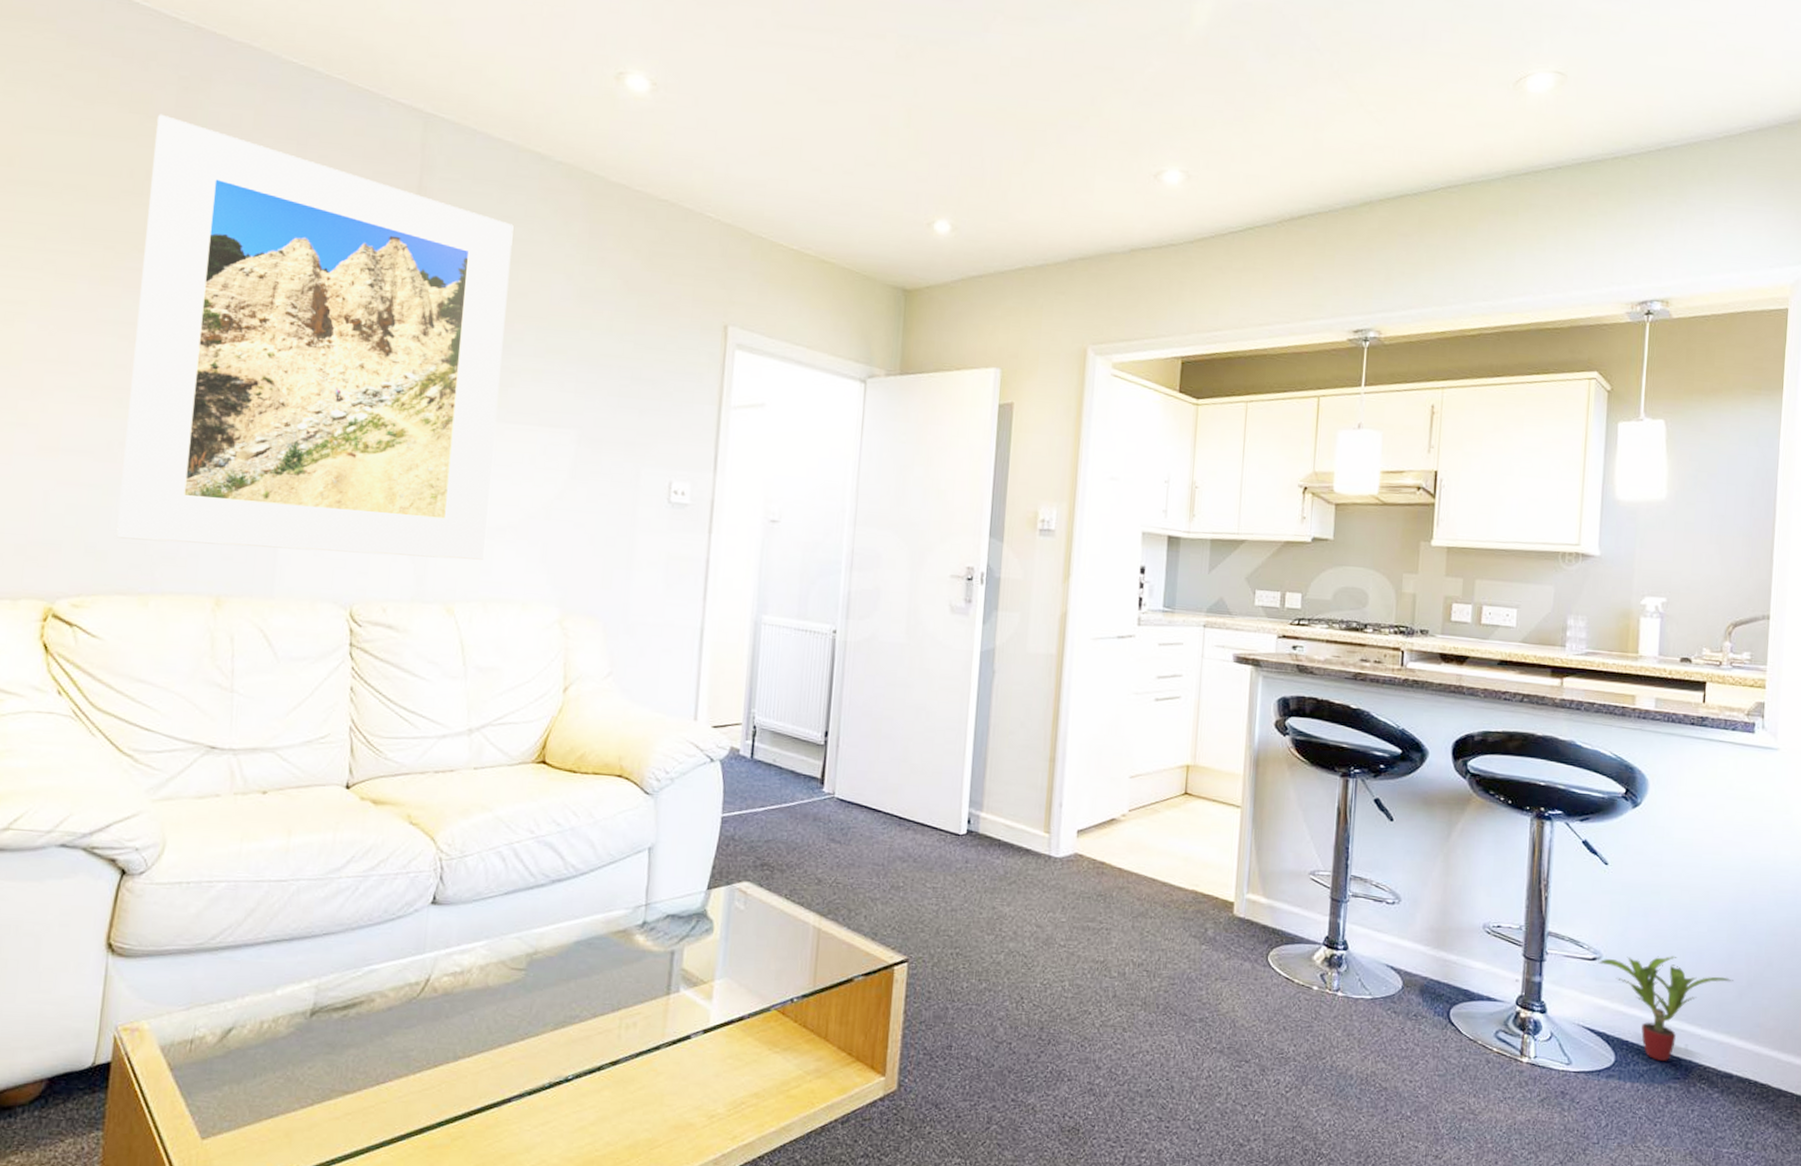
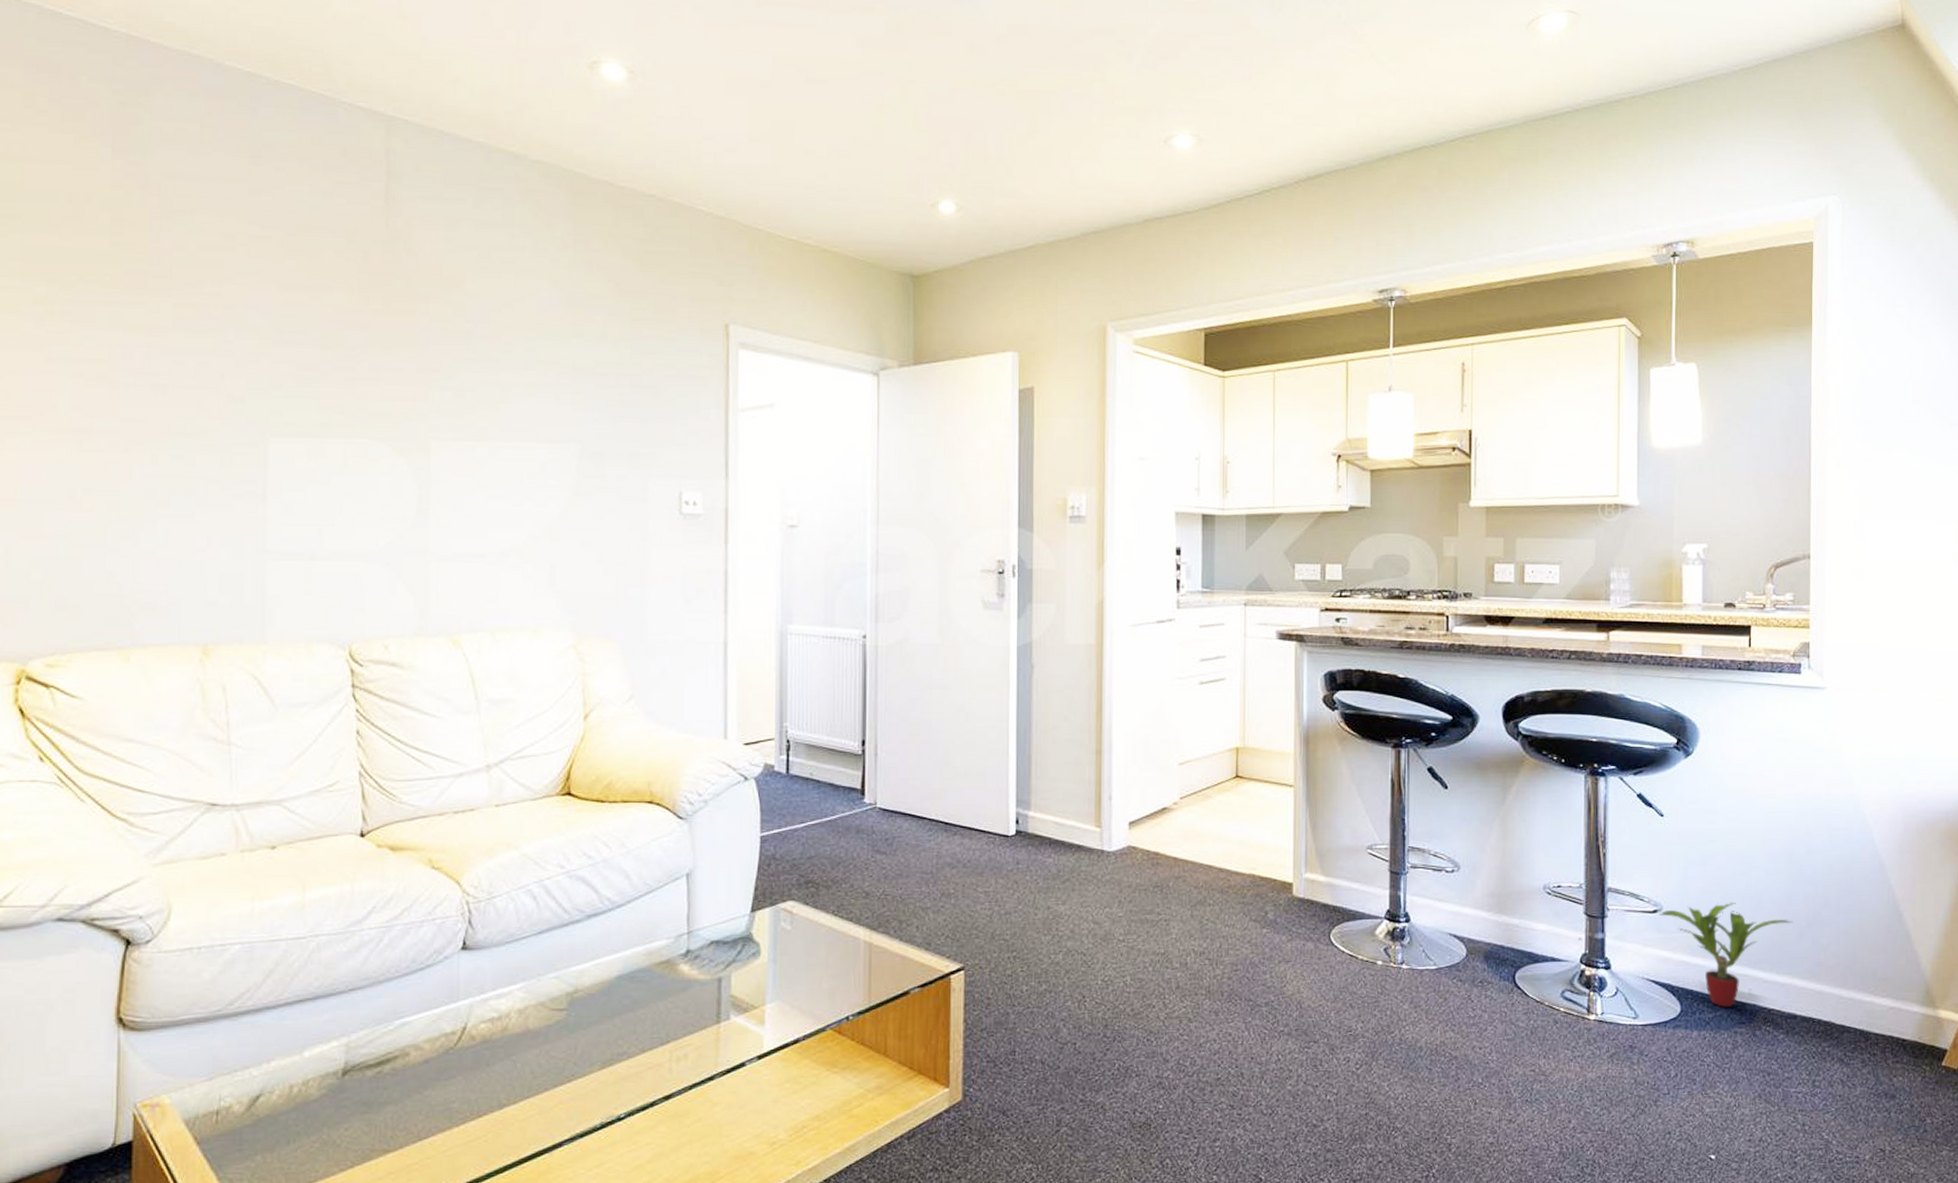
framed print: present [116,114,514,560] -> none [88,132,492,591]

